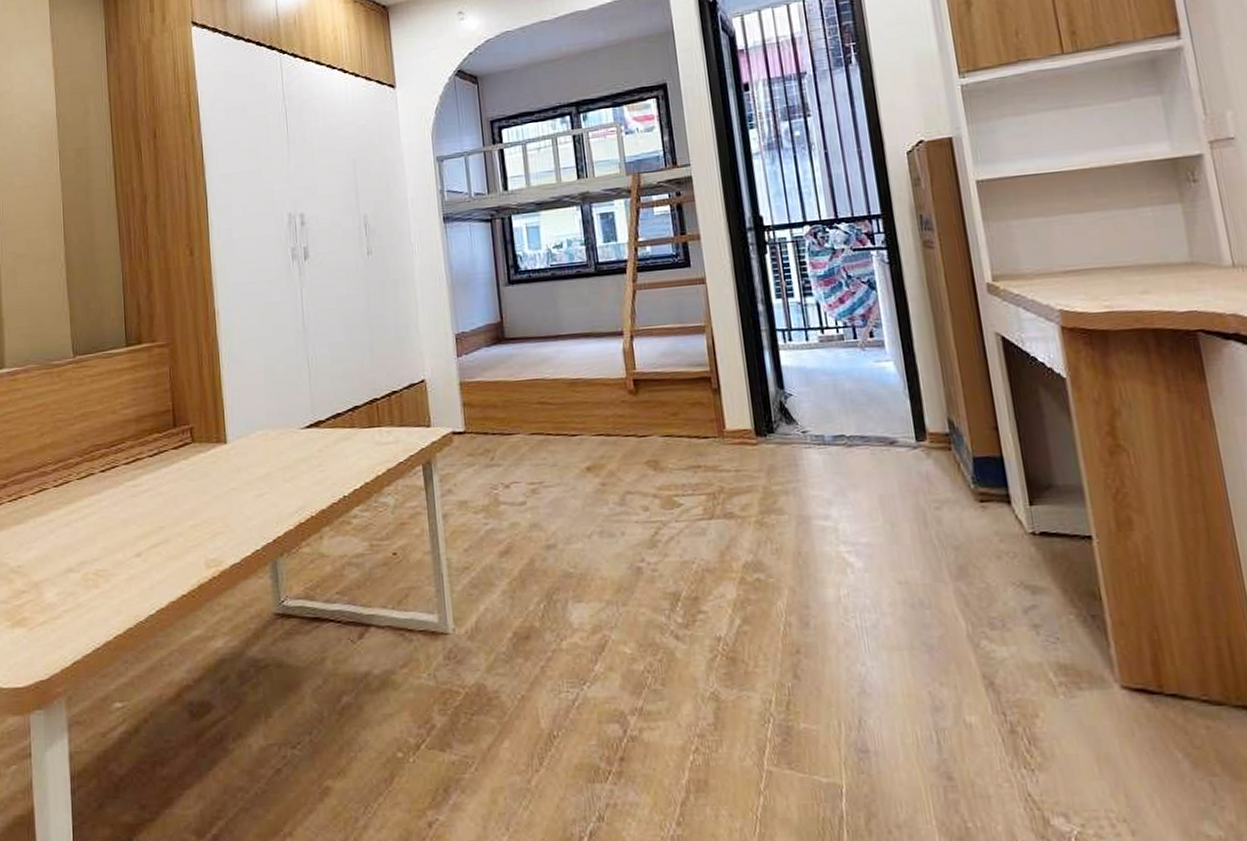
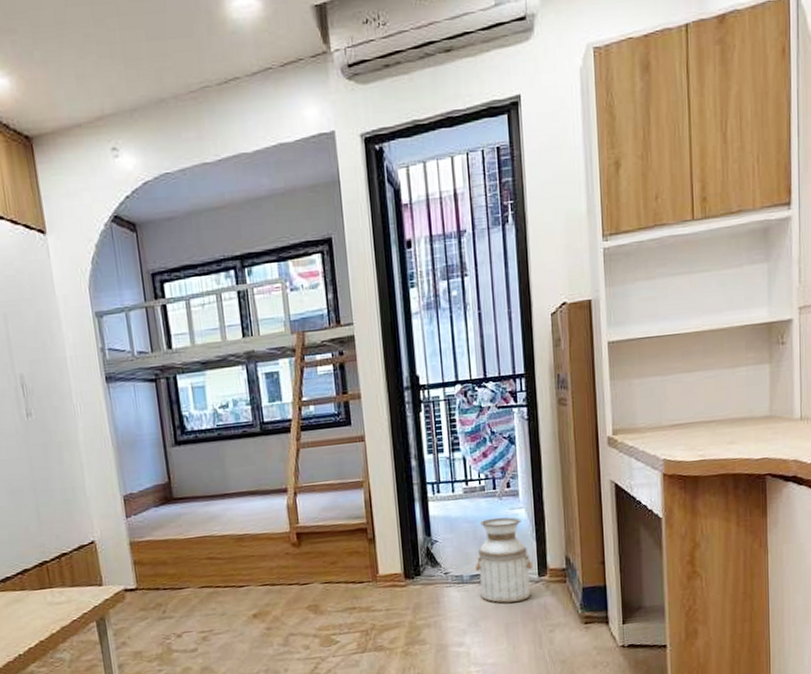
planter: none [838,370,909,471] -> present [475,517,532,603]

